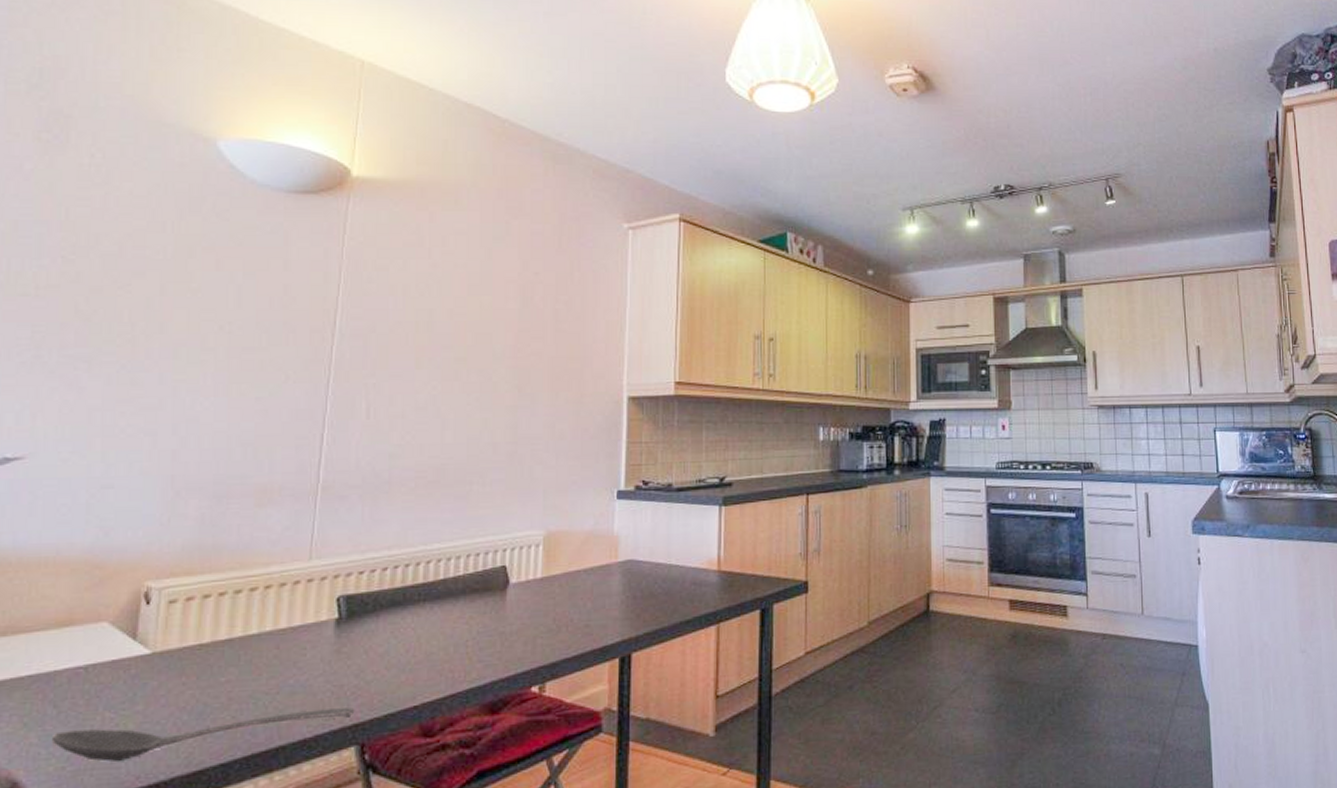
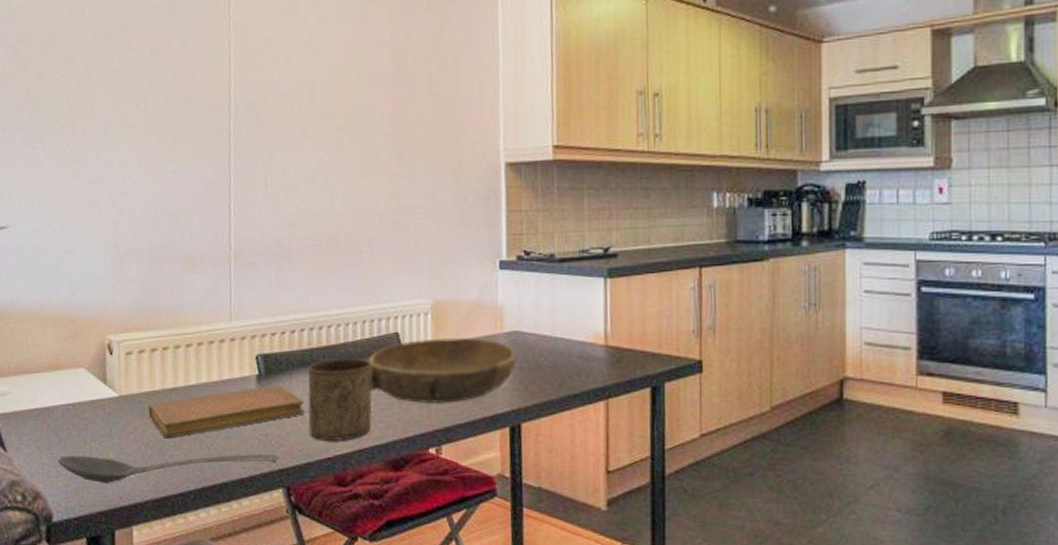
notebook: none [189,628,391,700] -> present [148,384,305,439]
cup: none [394,595,474,687] -> present [307,359,373,441]
bowl: none [469,567,631,639] -> present [368,337,517,405]

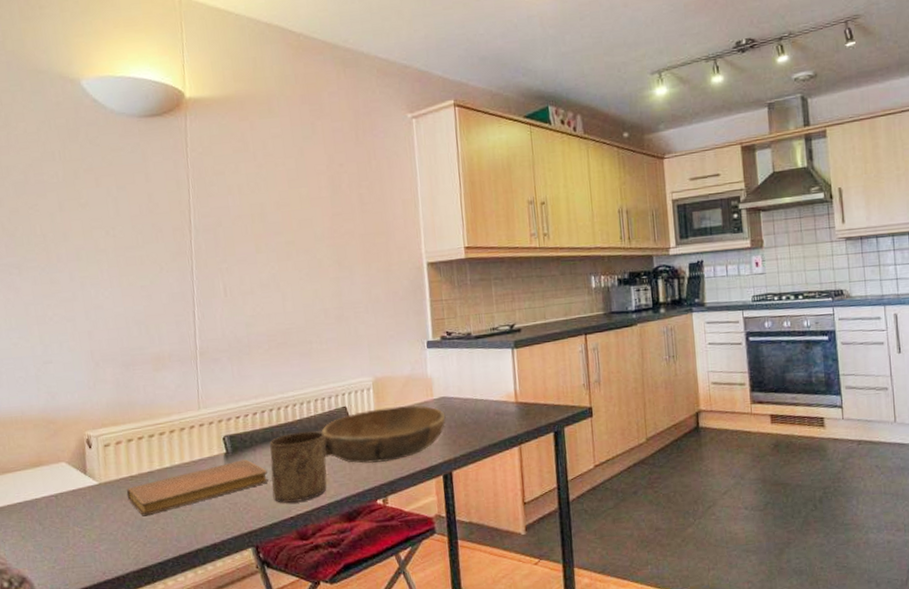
stirrer: present [57,453,279,483] -> none [41,519,247,562]

